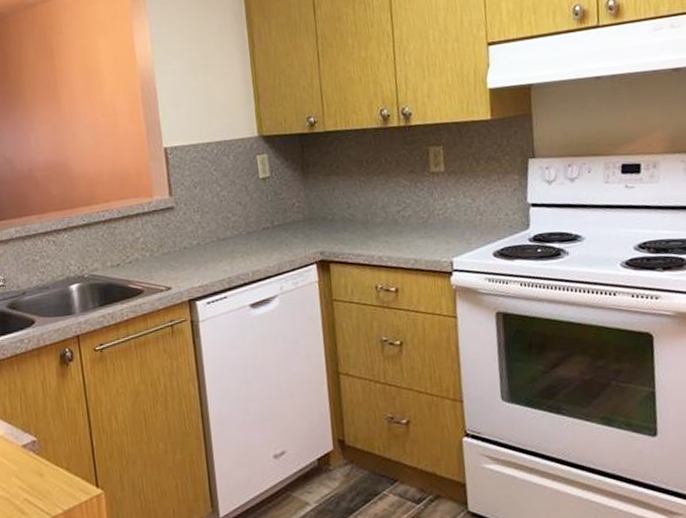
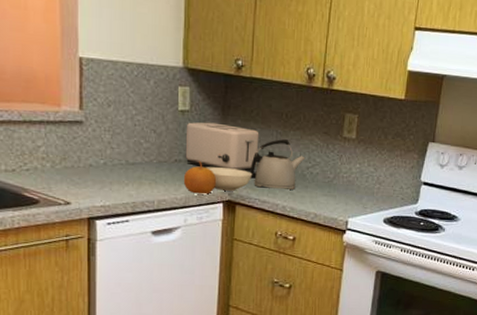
toaster: none [269,182,345,231] -> present [185,122,259,172]
fruit: none [273,225,307,259] -> present [183,161,217,195]
bowl: none [294,225,342,252] -> present [206,167,253,191]
kettle: none [338,186,395,242] -> present [250,139,306,190]

